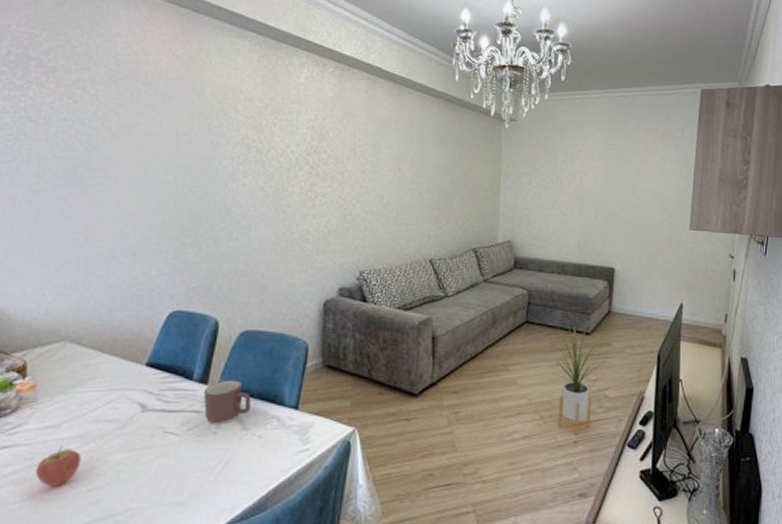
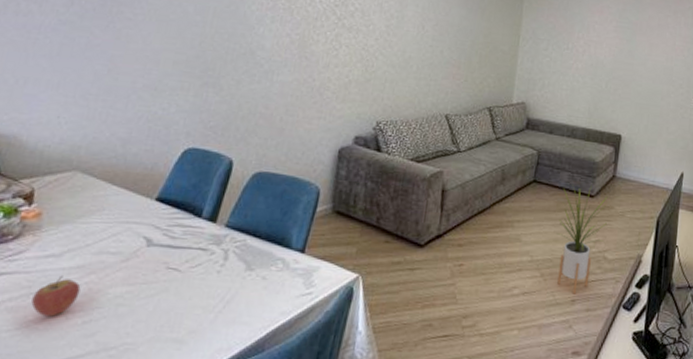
mug: present [203,380,251,425] -> none [210,219,259,264]

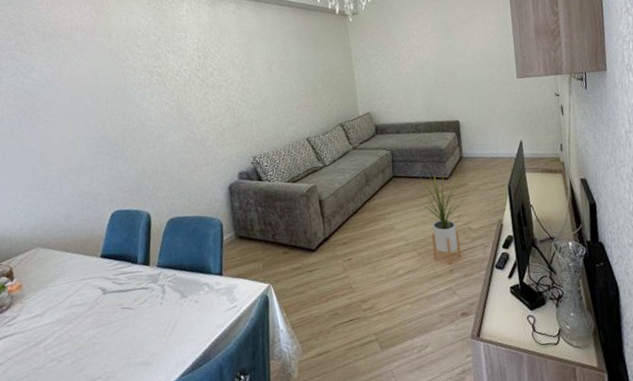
fruit: present [31,275,81,317] -> none [32,329,64,363]

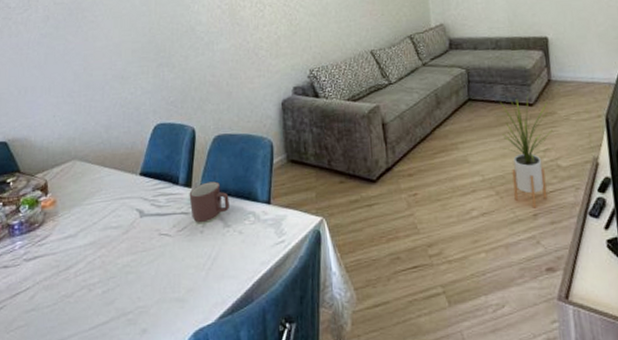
mug: none [147,259,185,297] -> present [189,181,229,225]

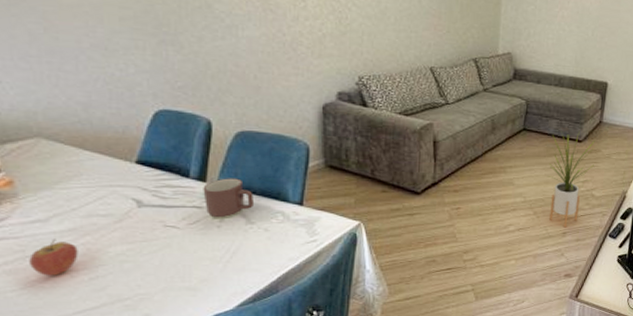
fruit: none [61,253,96,291] -> present [29,239,79,276]

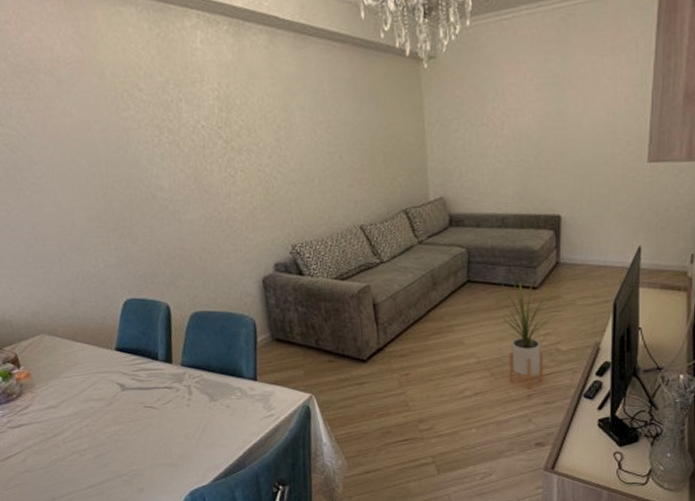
fruit: present [29,239,79,276] -> none [49,422,84,455]
mug: present [203,178,253,219] -> none [170,358,214,398]

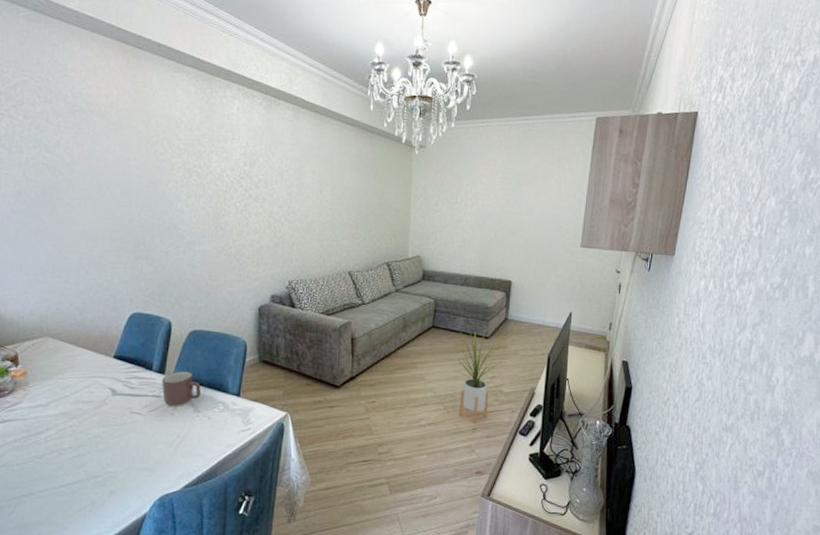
mug: none [170,358,214,398] -> present [162,371,201,408]

